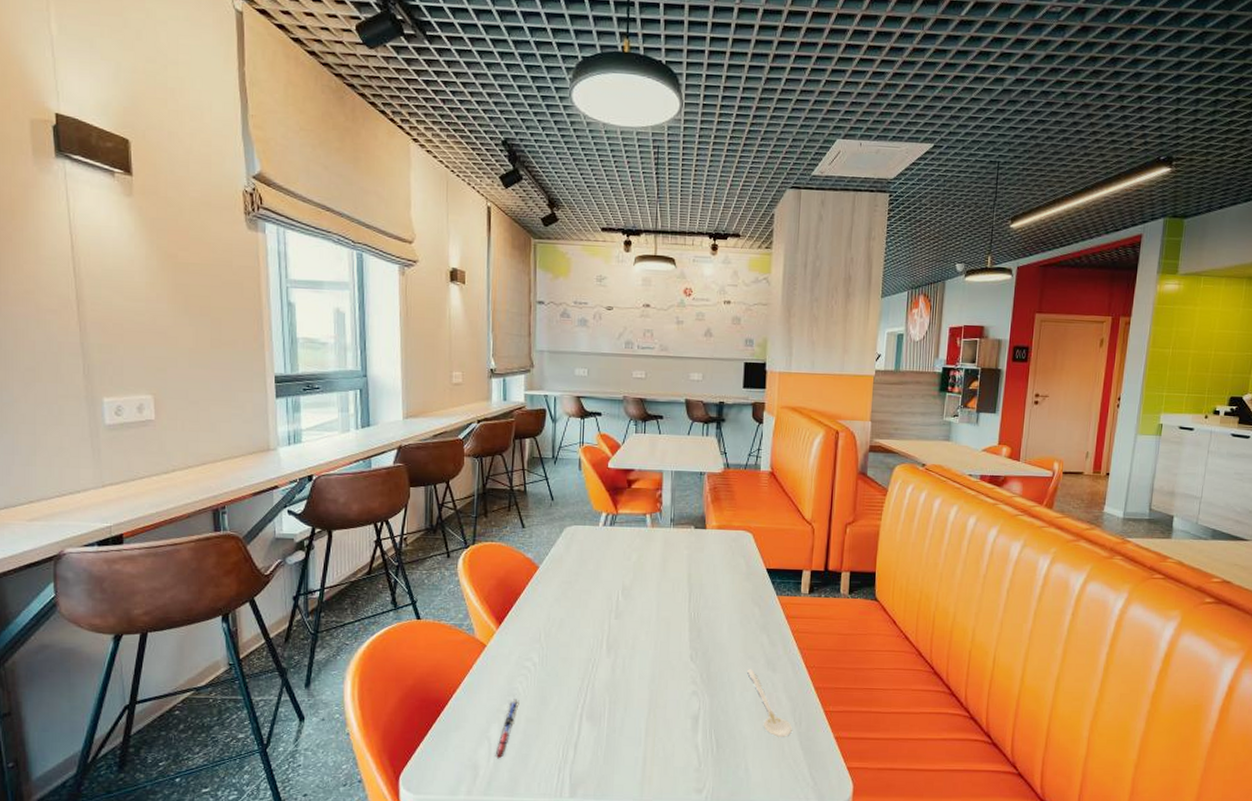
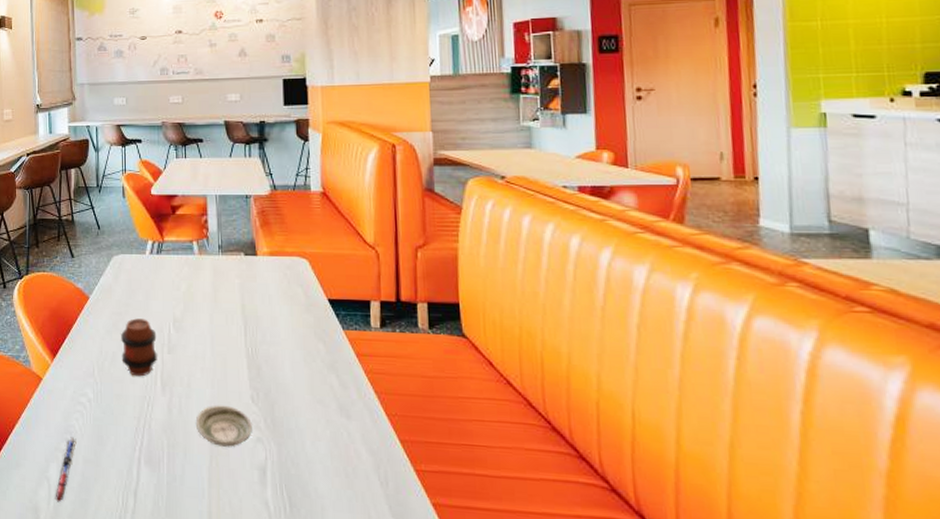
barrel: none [569,587,606,641] -> present [121,318,158,377]
saucer: none [637,664,689,701] -> present [195,405,252,447]
stirrer: present [746,669,792,737] -> none [316,414,377,500]

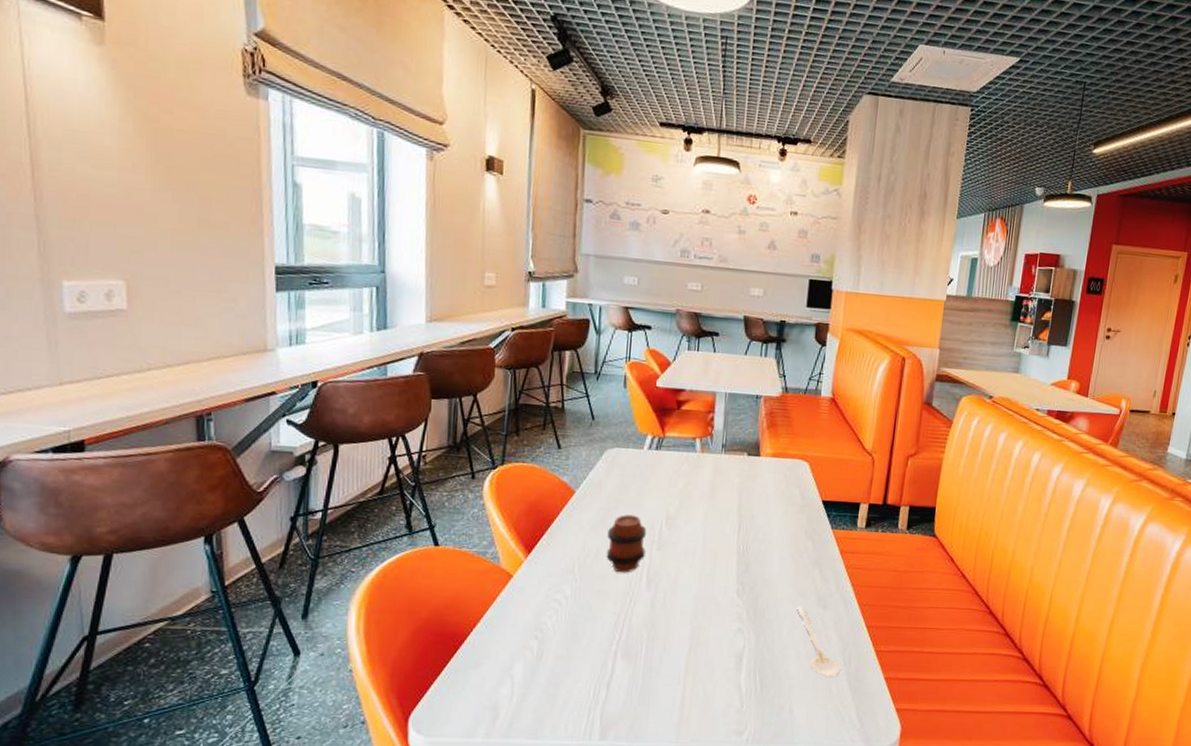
pen: present [54,437,76,502] -> none [517,634,548,699]
saucer: present [195,405,252,447] -> none [678,599,735,638]
stirrer: none [316,414,377,500] -> present [796,606,841,677]

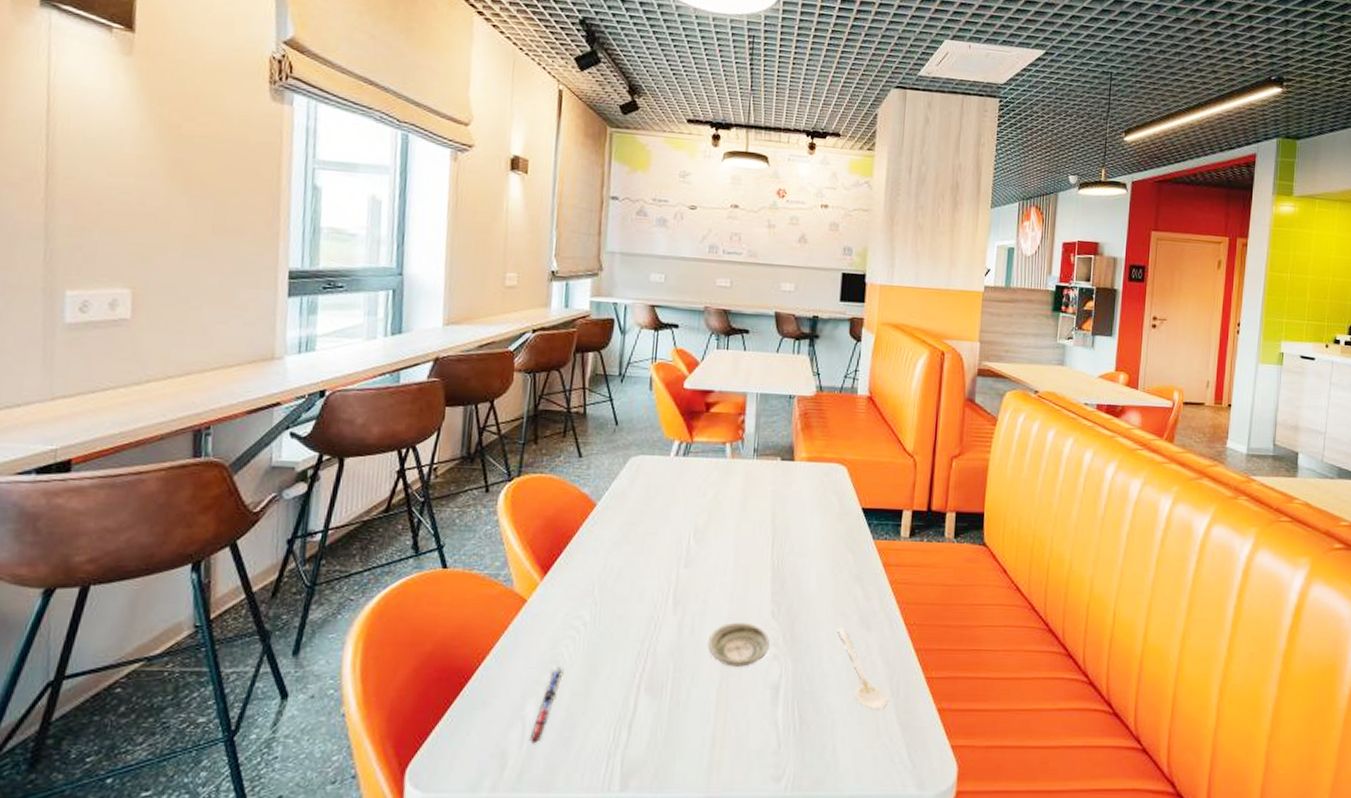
pen: none [517,634,548,699] -> present [528,667,564,744]
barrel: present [606,514,647,573] -> none [629,528,674,594]
saucer: none [678,599,735,638] -> present [707,622,770,667]

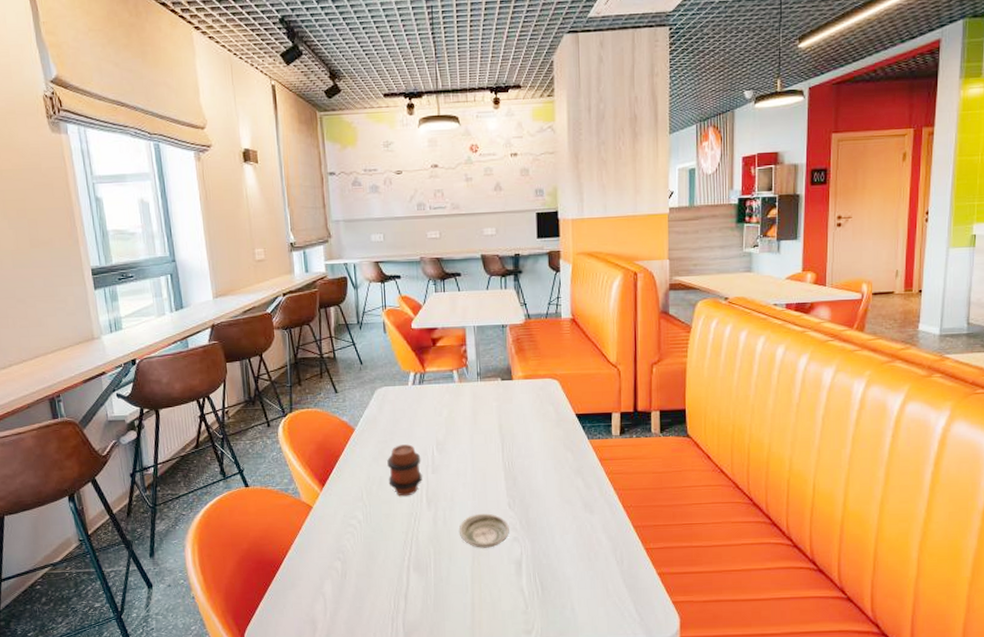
pen: present [528,667,564,744] -> none [330,555,349,613]
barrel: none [629,528,674,594] -> present [387,444,423,497]
stirrer: present [836,627,888,710] -> none [564,513,614,576]

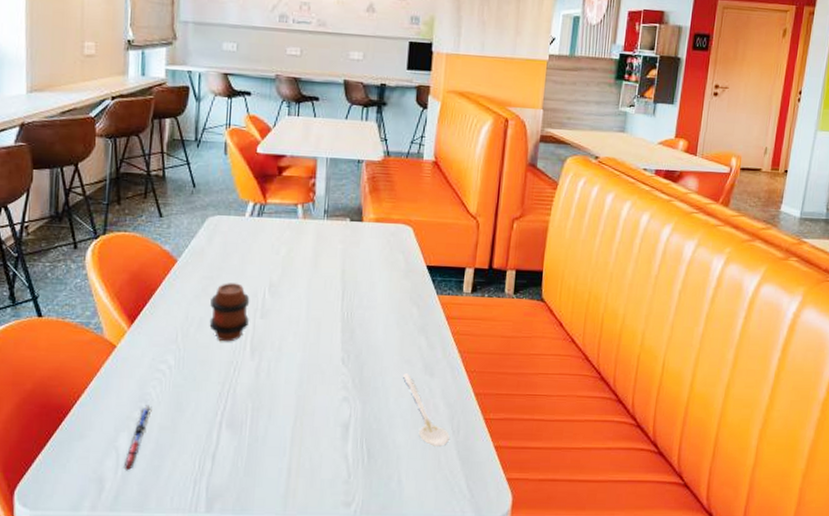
pen: none [330,555,349,613] -> present [122,405,152,471]
saucer: present [458,513,509,548] -> none [283,367,340,407]
stirrer: none [564,513,614,576] -> present [402,373,449,447]

